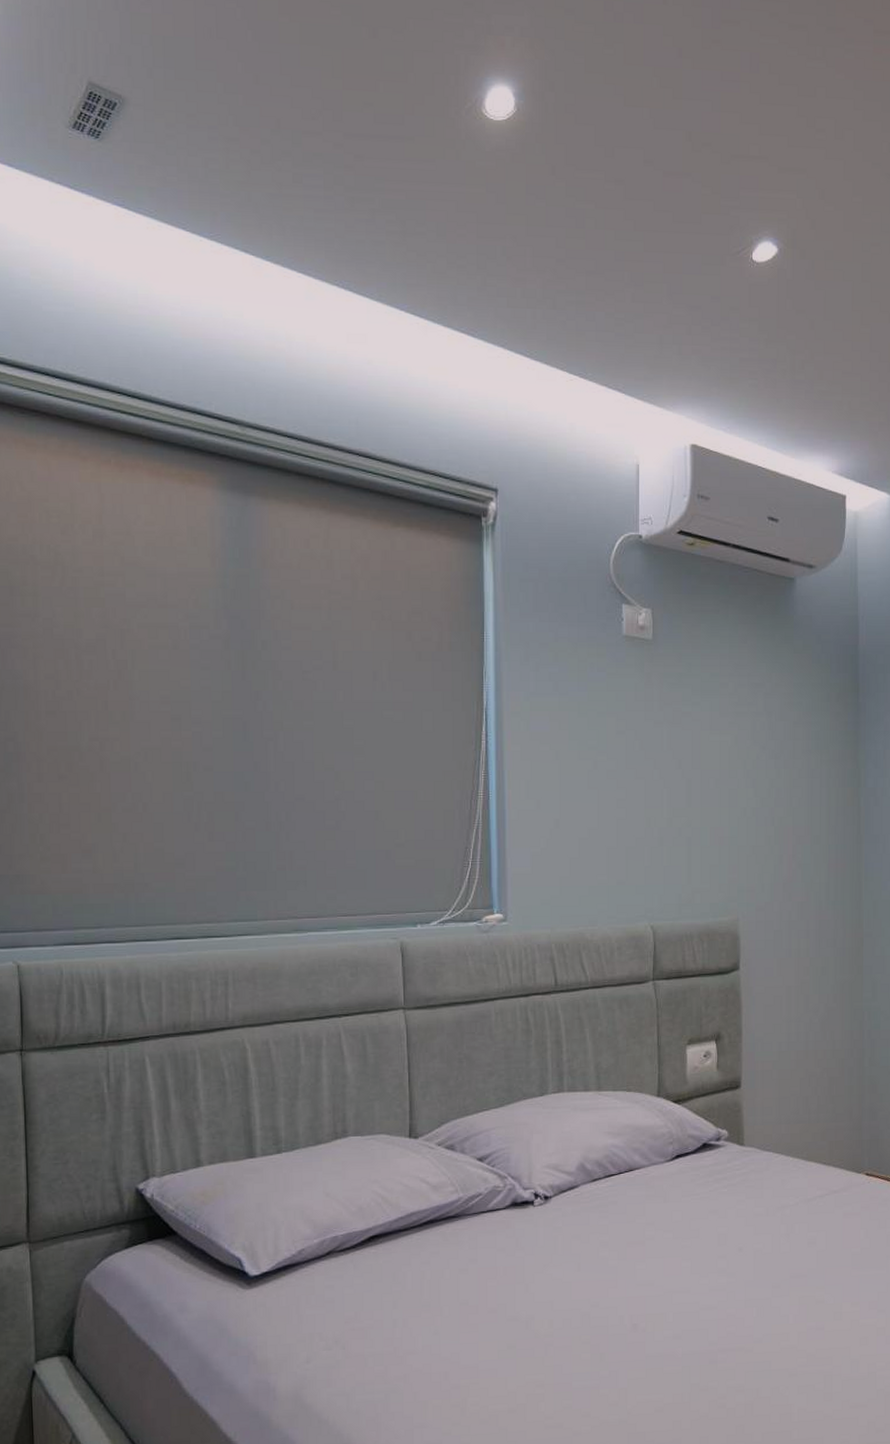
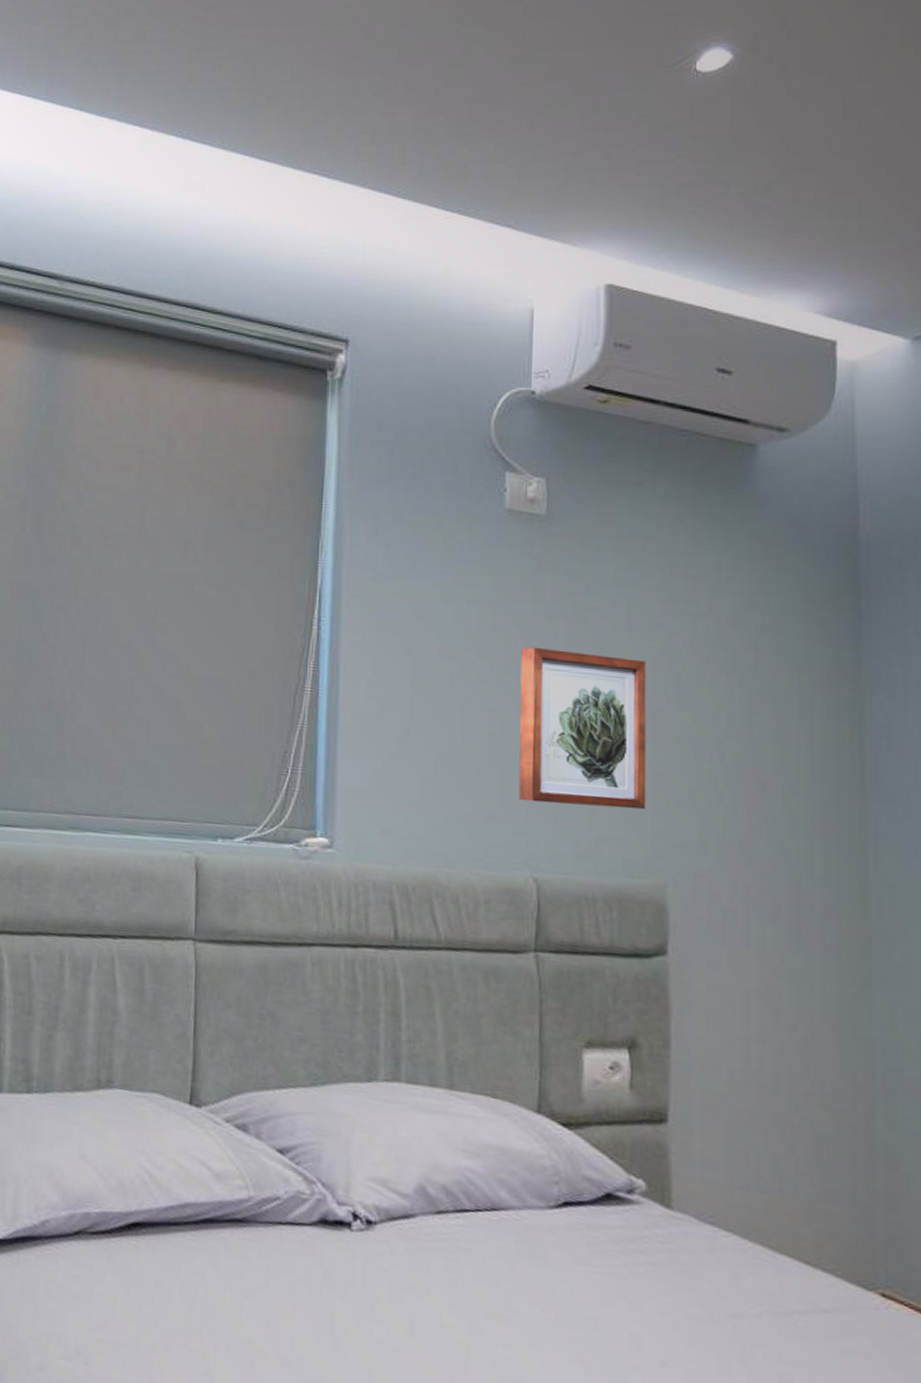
wall art: none [637,747,725,868] -> present [518,646,647,810]

